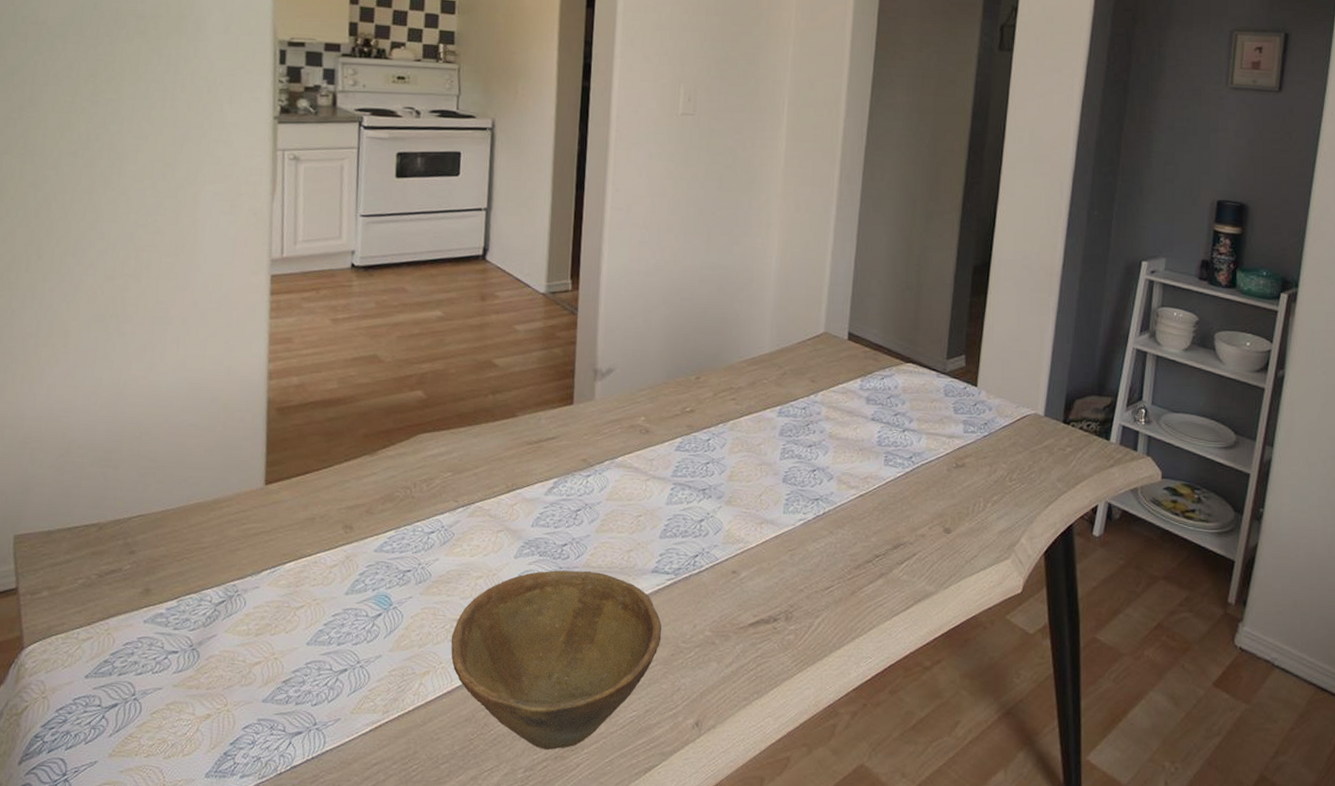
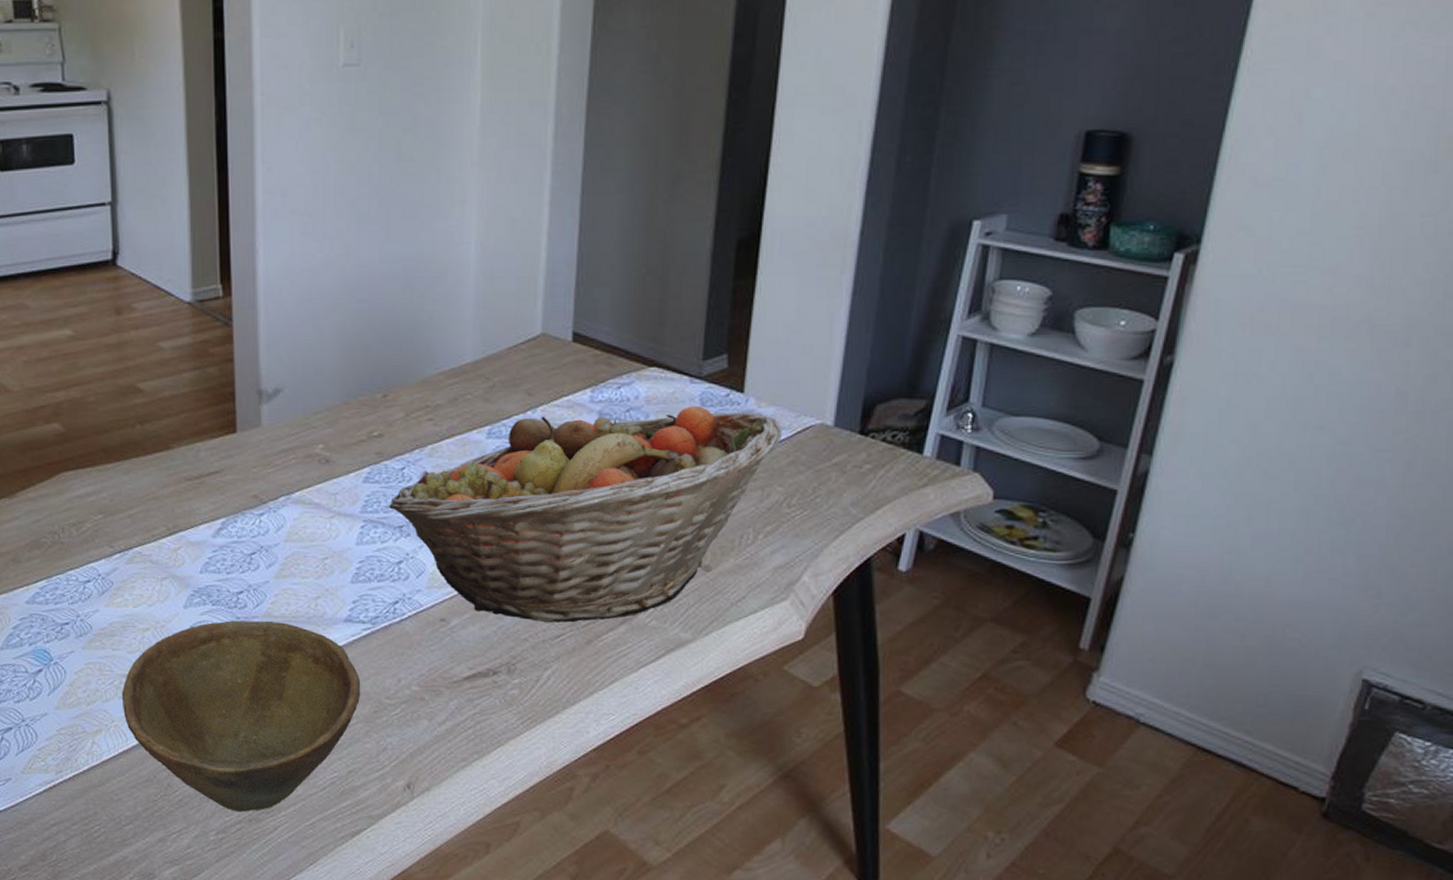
fruit basket: none [695,396,1006,576] -> present [389,406,783,623]

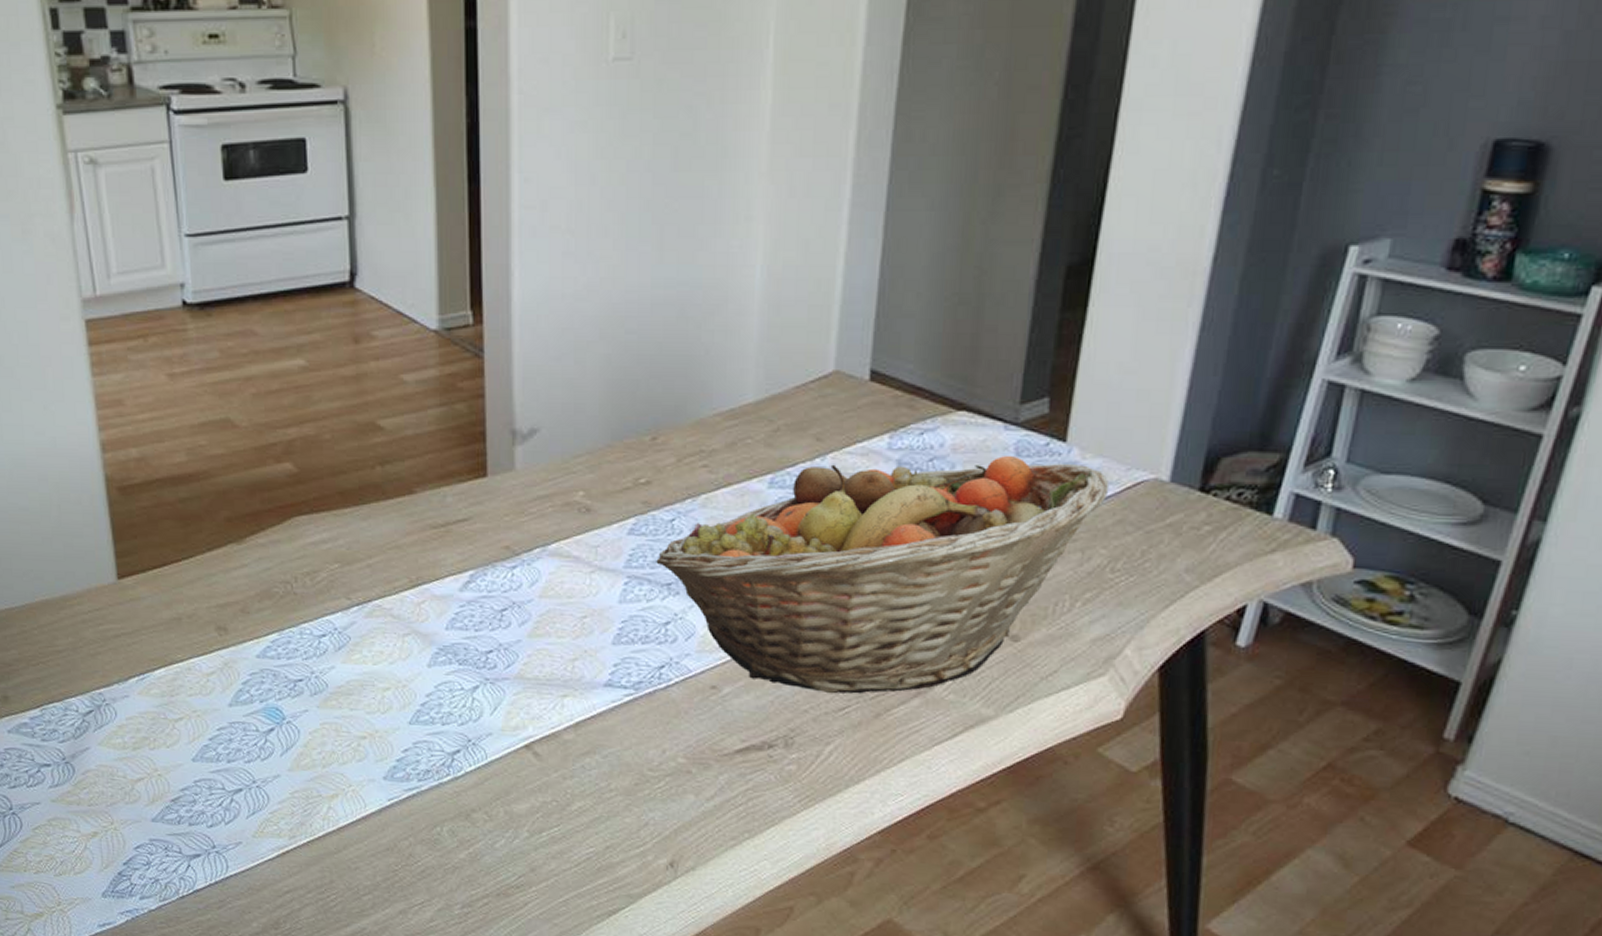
bowl: present [121,620,361,812] -> none [359,681,621,886]

